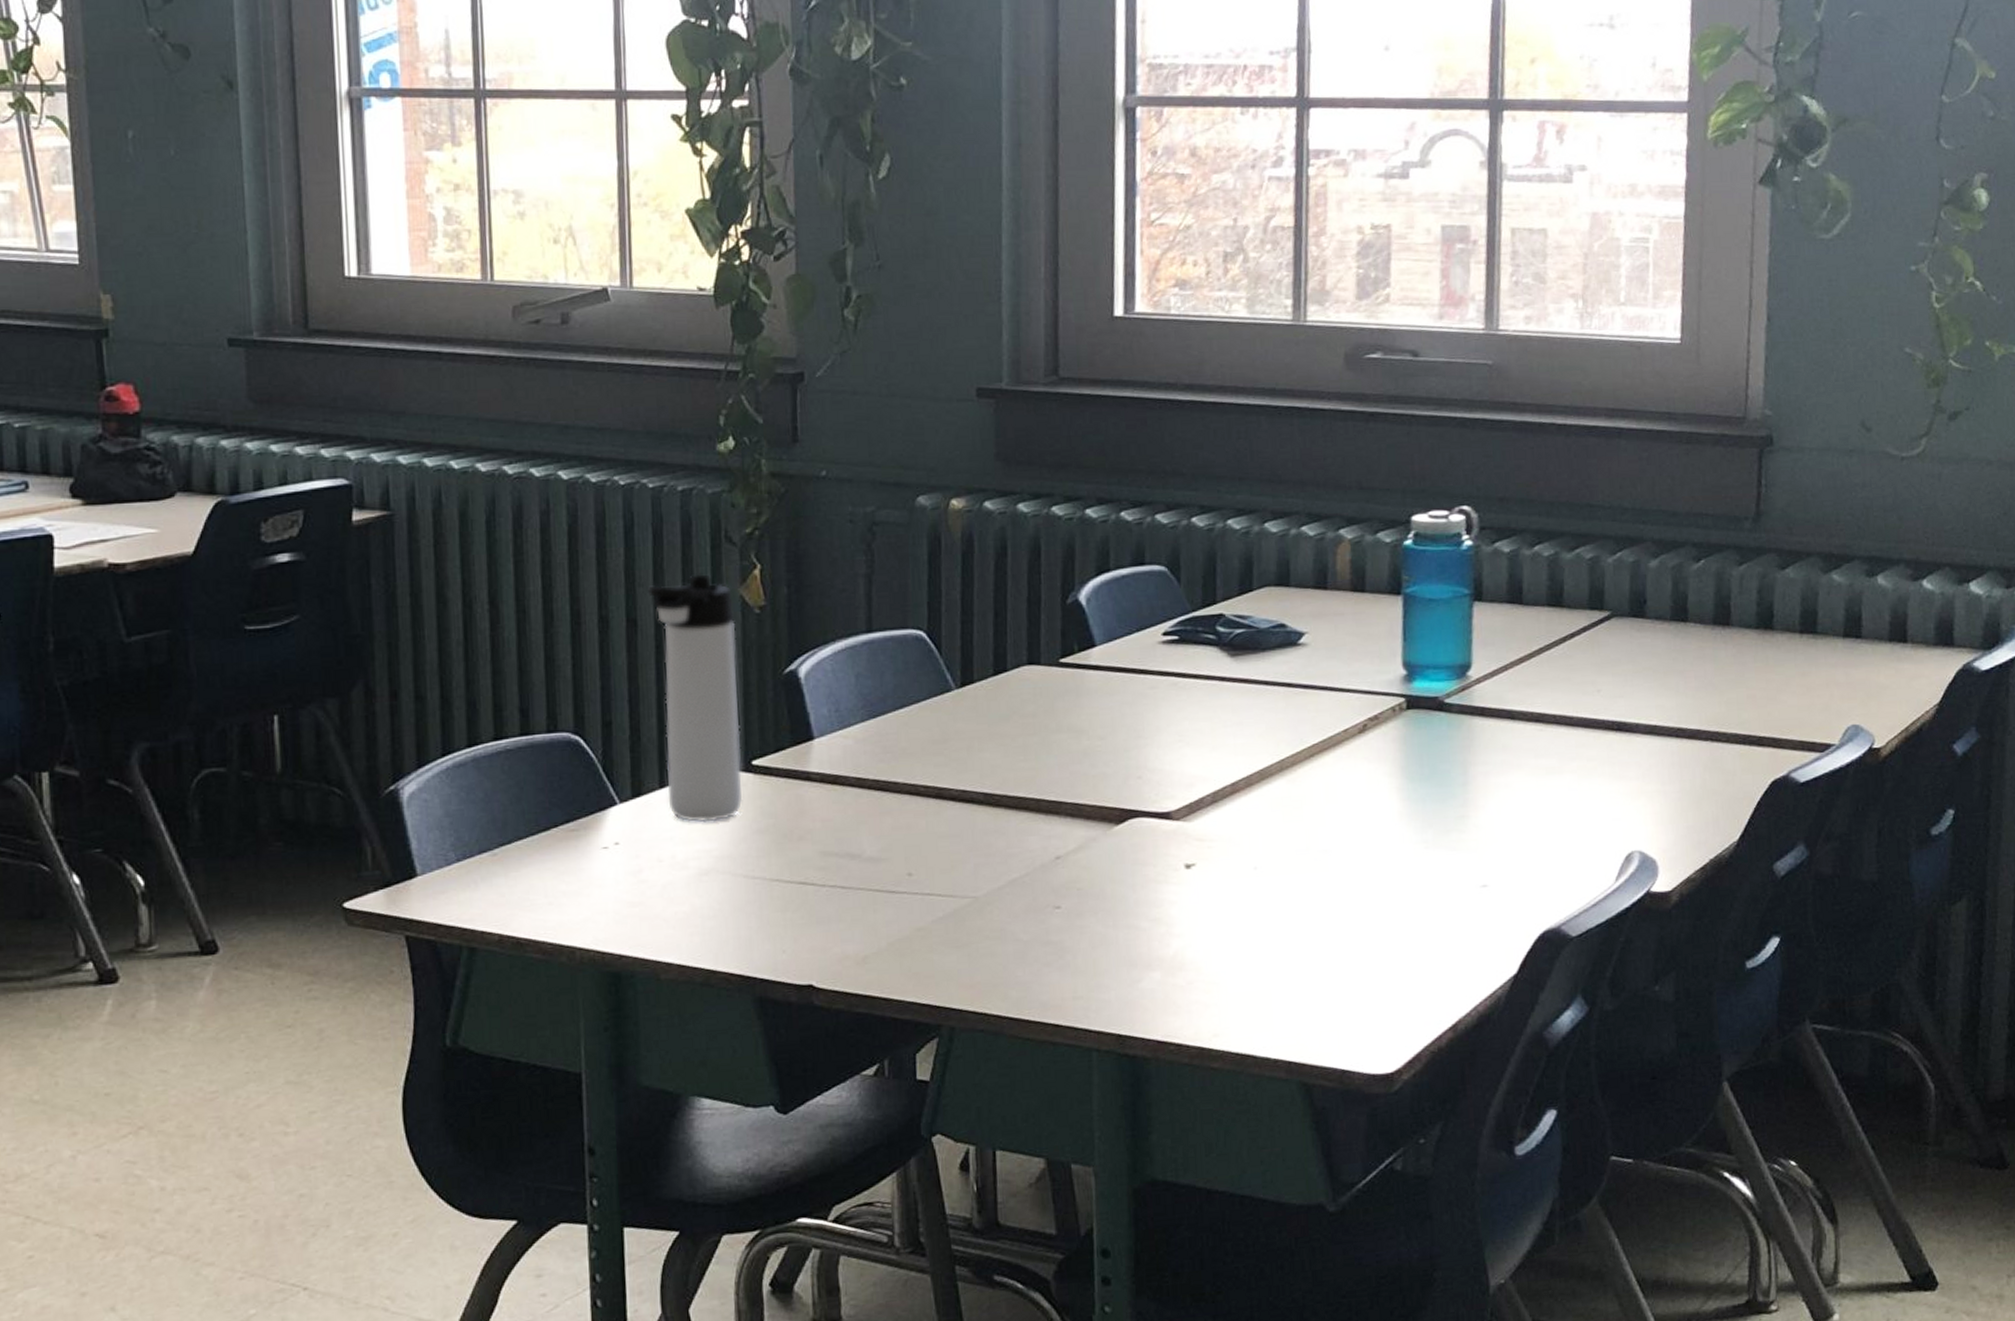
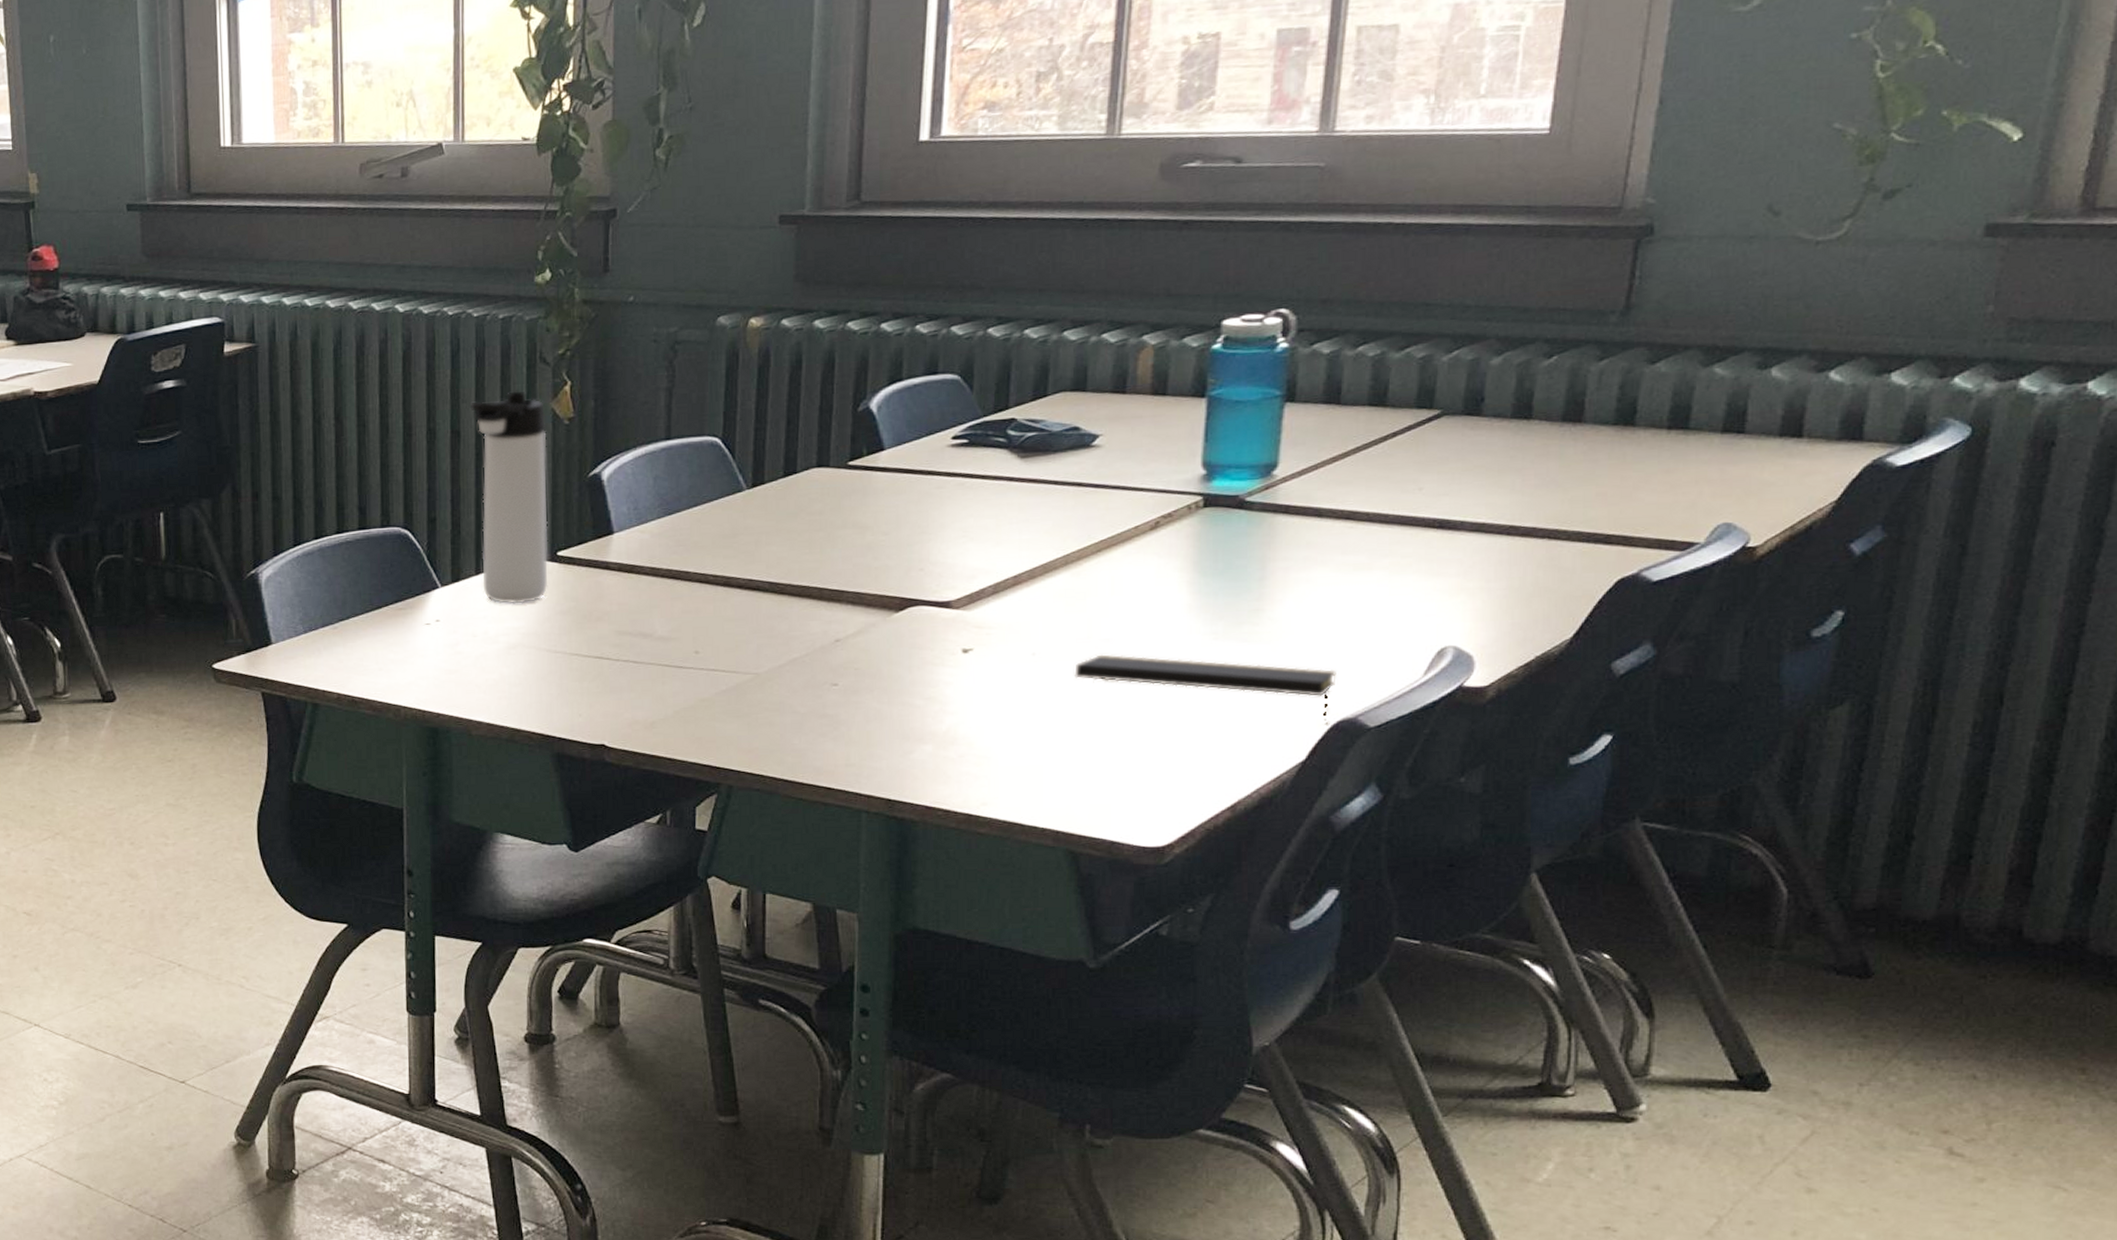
notepad: none [1296,867,1539,936] -> present [1074,654,1337,725]

